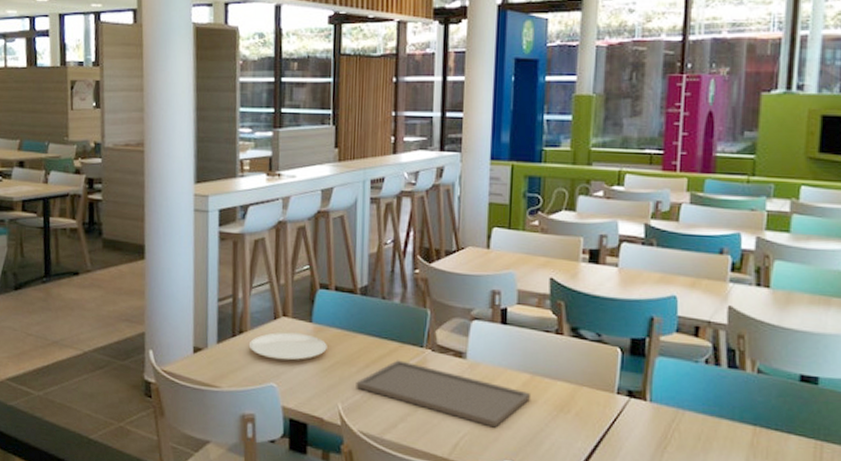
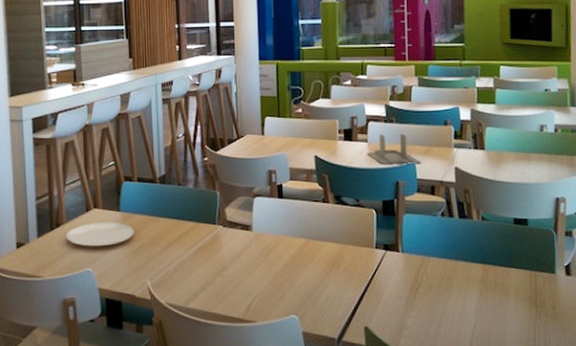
tray: present [356,360,532,428] -> none [161,237,308,288]
napkin holder: none [615,258,685,298] -> present [366,133,421,164]

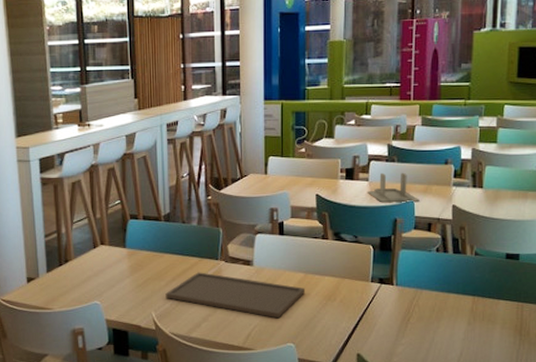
plate: present [65,222,134,247] -> none [74,258,140,281]
tray: none [161,237,308,288] -> present [165,272,306,319]

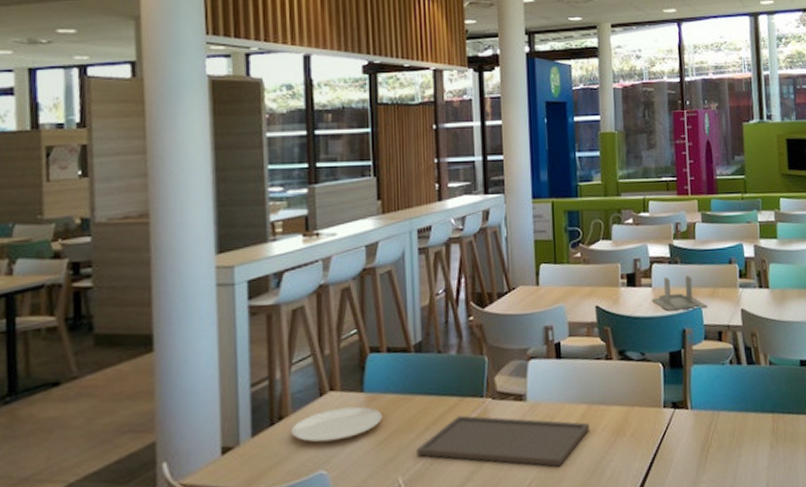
plate: none [74,258,140,281] -> present [290,406,382,443]

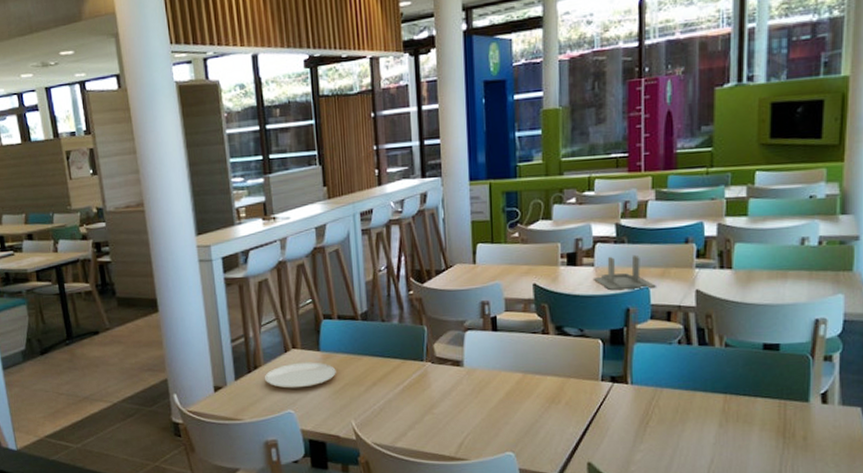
tray: present [416,415,590,467] -> none [366,375,525,425]

